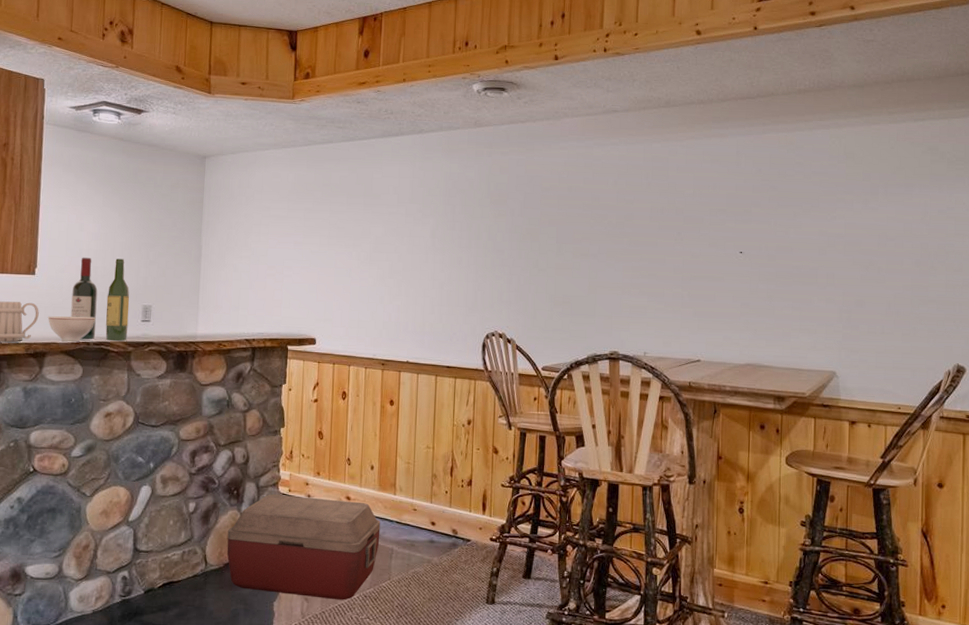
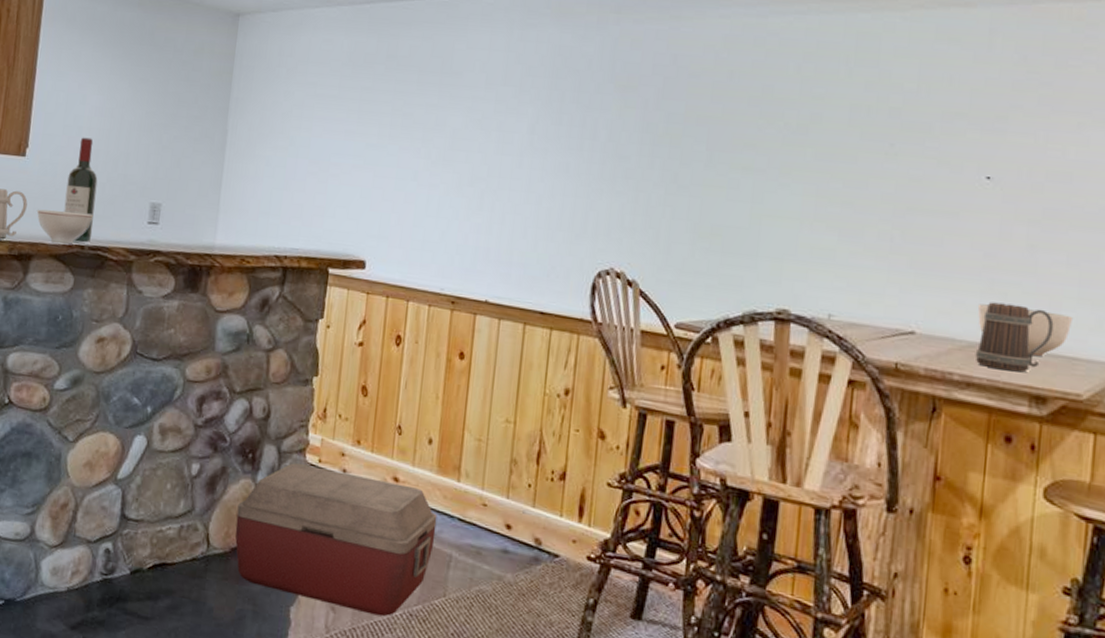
wine bottle: present [105,258,130,341] -> none [103,141,136,247]
beer mug: none [739,336,786,382] -> present [975,302,1054,373]
bowl: none [739,338,798,370] -> present [977,304,1074,357]

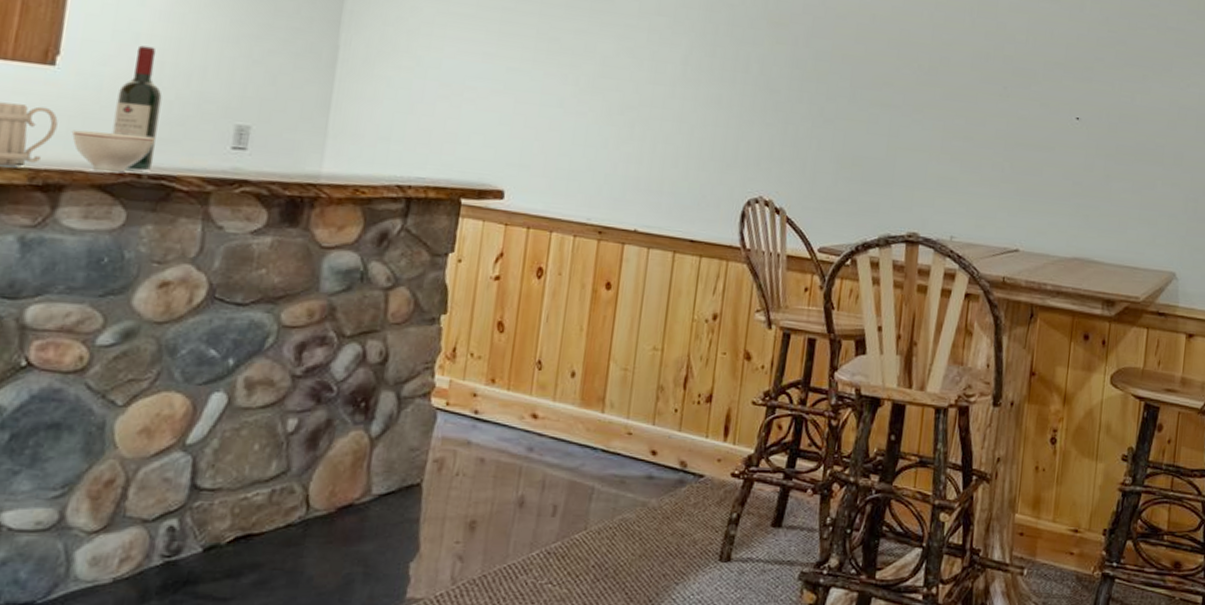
cooler: present [235,463,438,617] -> none [342,408,580,559]
beer mug: present [975,302,1054,373] -> none [1063,223,1122,281]
bowl: present [977,304,1074,357] -> none [1066,225,1136,268]

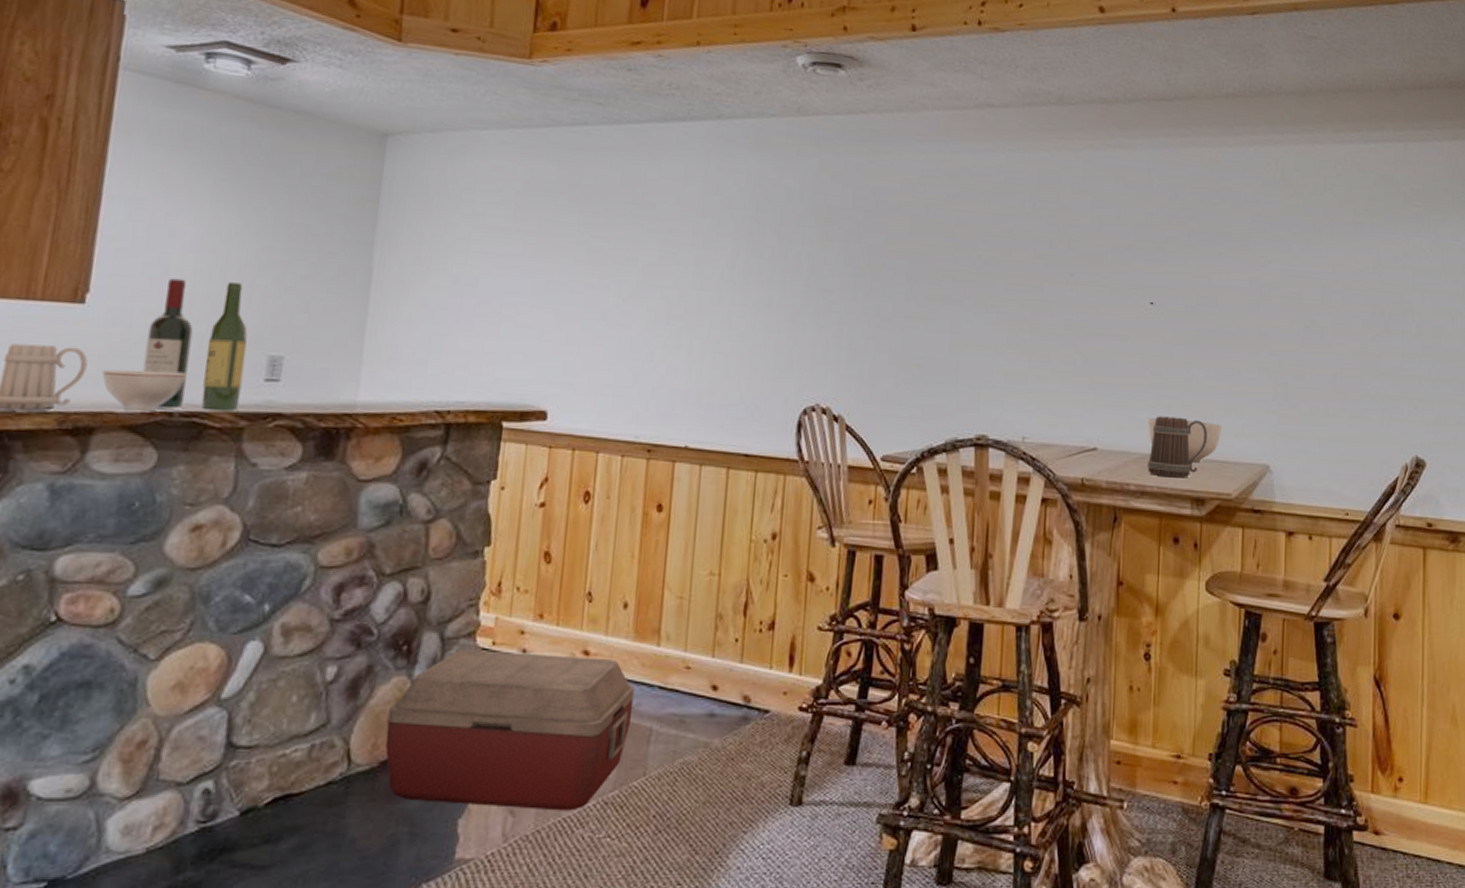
wine bottle: none [168,52,216,176] -> present [200,282,248,412]
cooler: none [342,408,580,559] -> present [385,650,635,811]
beer mug: none [1063,223,1122,281] -> present [1147,416,1208,478]
bowl: none [1066,225,1136,268] -> present [1147,418,1223,463]

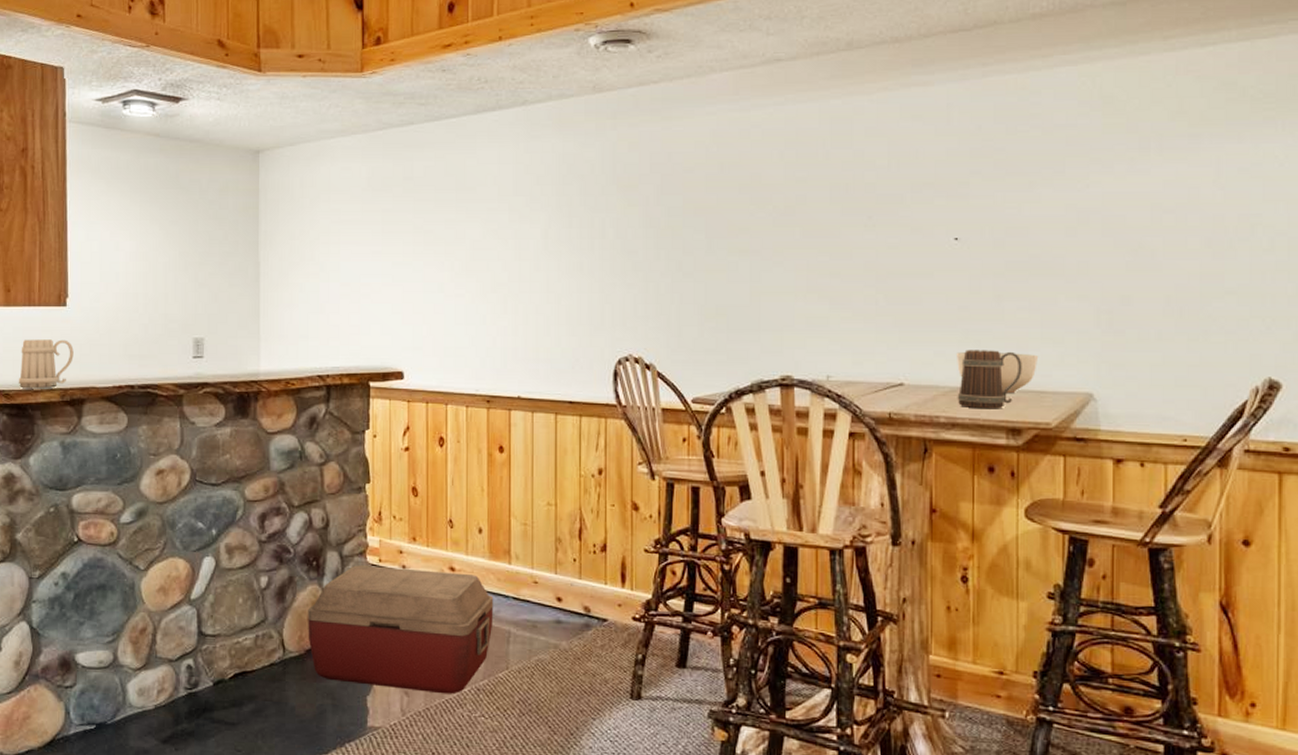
bowl: present [101,369,187,413] -> none [83,354,139,386]
wine bottle: present [142,278,193,409] -> none [110,282,141,383]
wine bottle: present [200,282,248,412] -> none [151,282,178,383]

